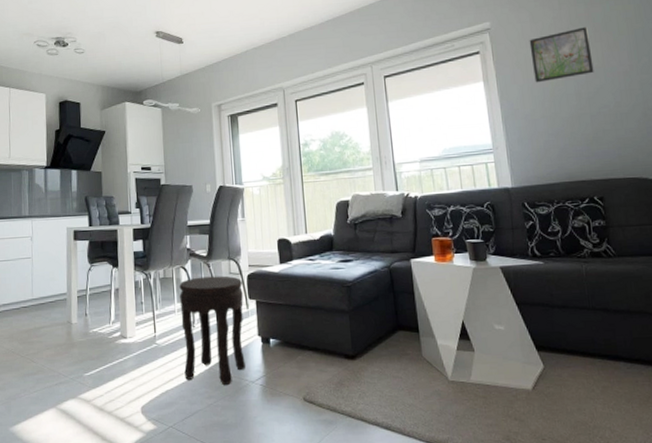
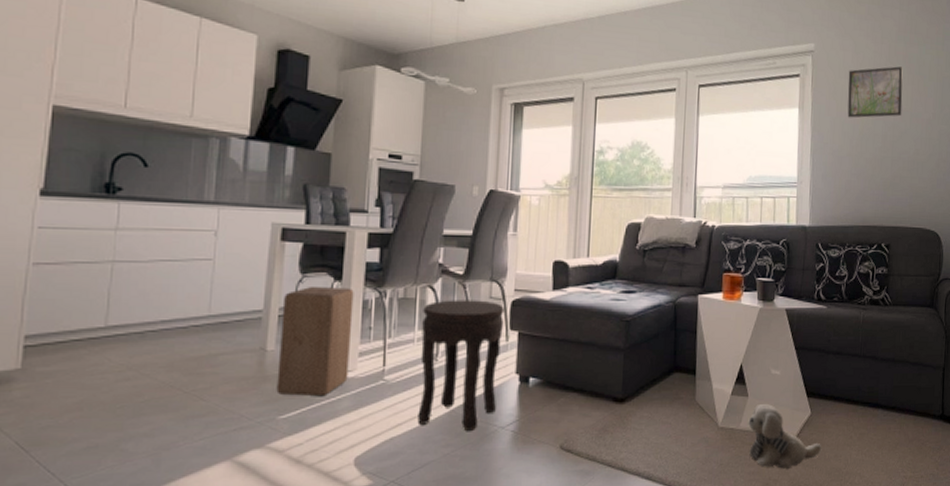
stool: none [79,272,130,358] -> present [276,285,354,397]
plush toy: none [478,358,562,422] -> present [748,404,822,469]

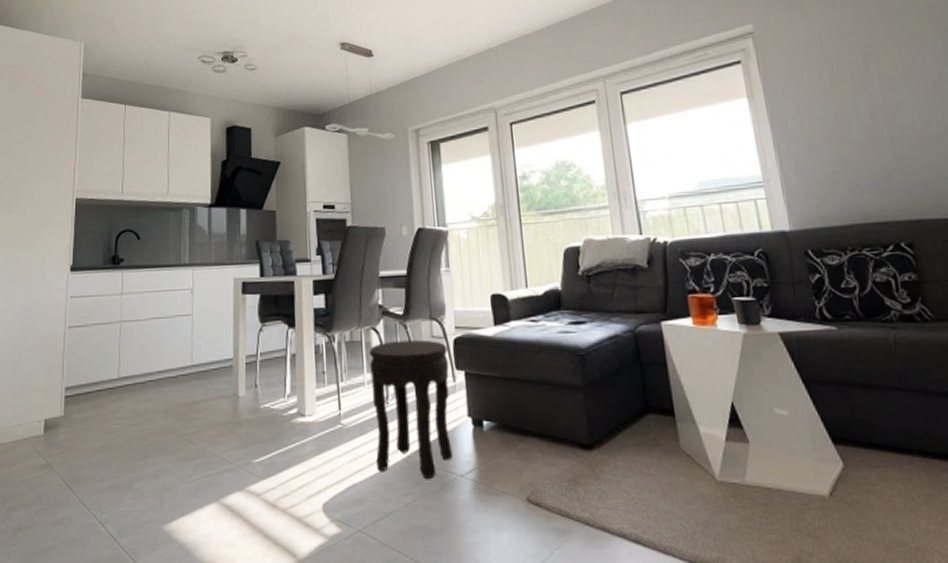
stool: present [276,285,354,397] -> none [248,333,309,441]
plush toy: present [748,404,822,469] -> none [755,453,871,539]
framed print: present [847,66,903,118] -> none [804,28,892,99]

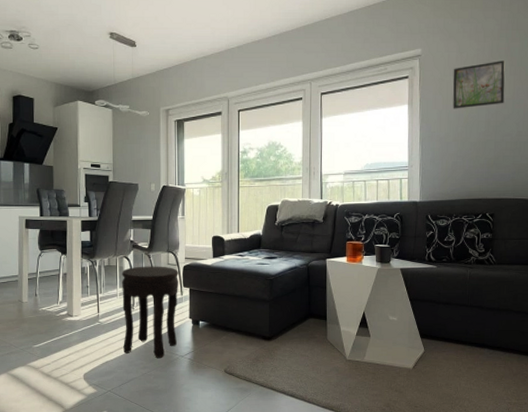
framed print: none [804,28,892,99] -> present [453,61,505,109]

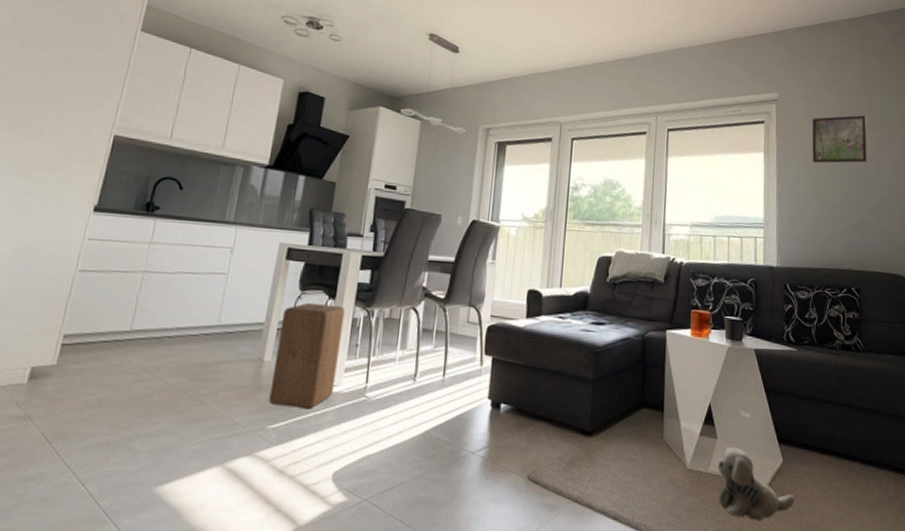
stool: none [30,258,76,333] -> present [268,302,345,409]
side table: present [122,266,178,359] -> none [393,322,480,455]
plush toy: none [371,343,435,393] -> present [717,448,796,520]

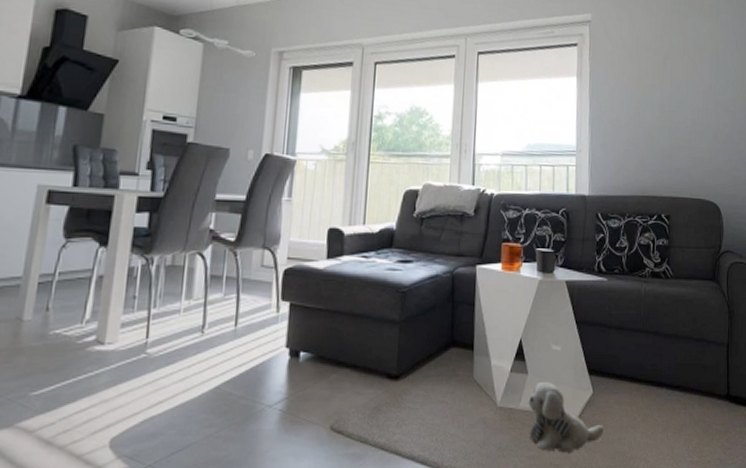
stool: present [268,302,345,409] -> none [30,251,120,371]
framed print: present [812,115,867,164] -> none [625,37,679,88]

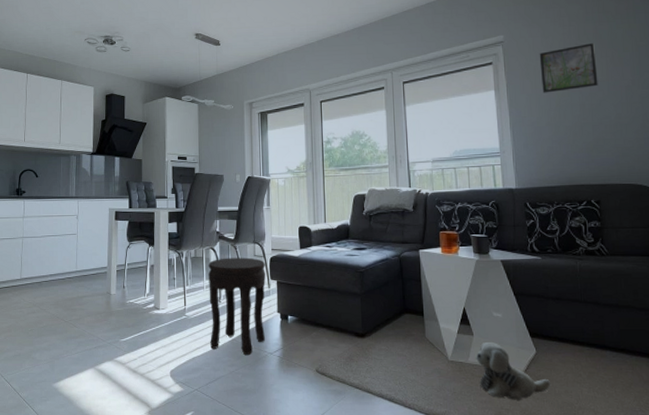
side table: none [180,268,276,411] -> present [208,257,266,356]
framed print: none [625,37,679,88] -> present [539,43,598,93]

